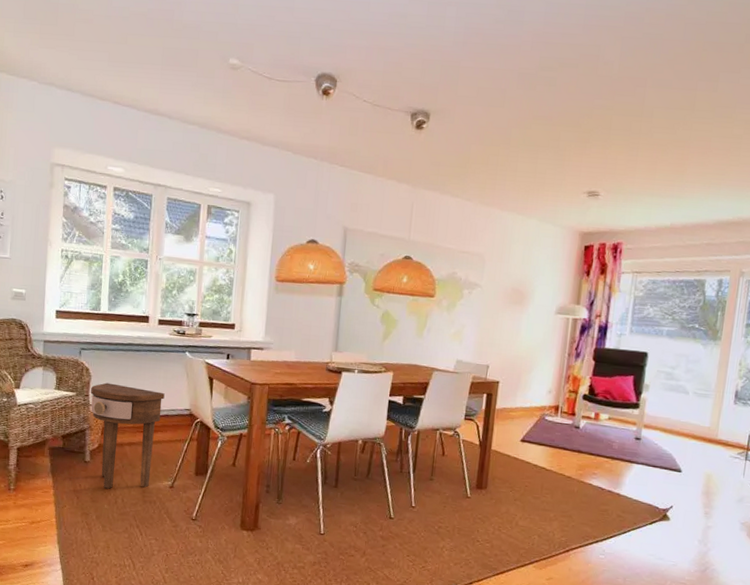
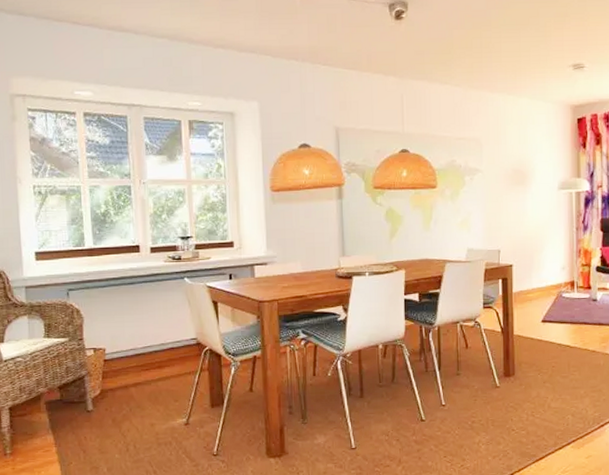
side table: present [90,382,165,489] -> none [85,322,167,437]

